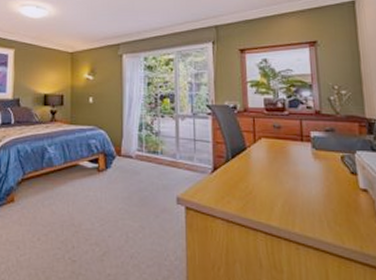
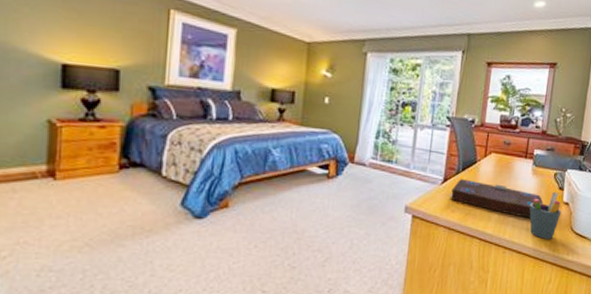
book: none [222,167,335,208] -> present [449,179,543,218]
pen holder: none [317,176,361,235] -> present [529,191,562,240]

